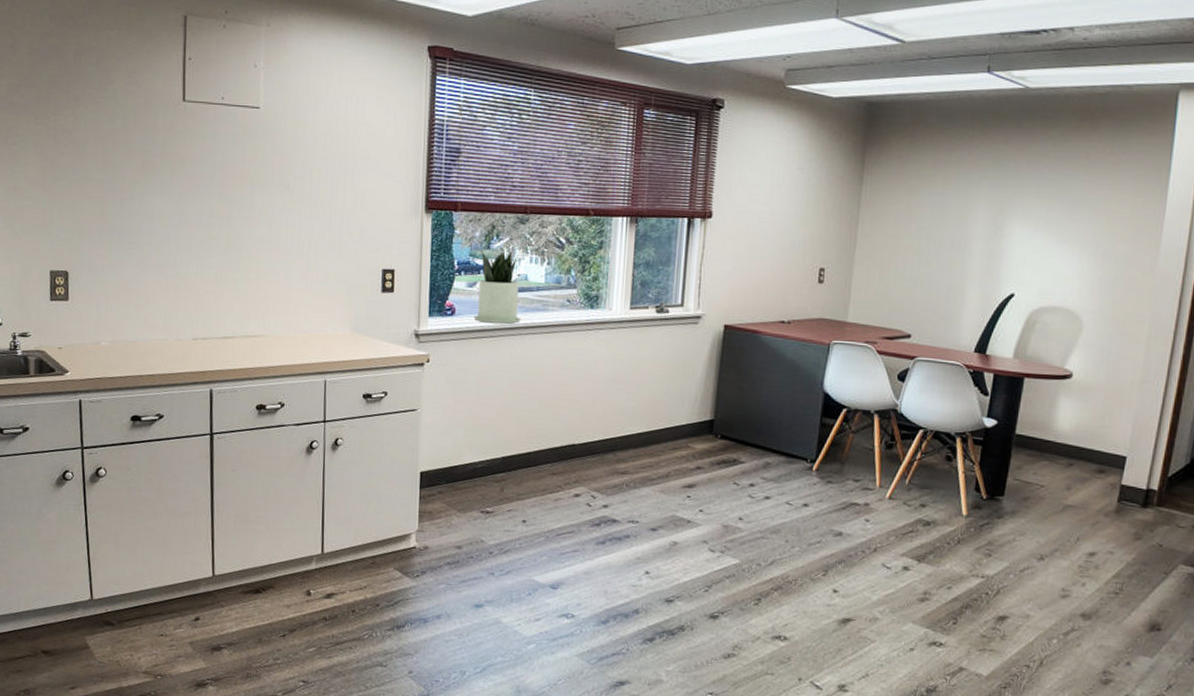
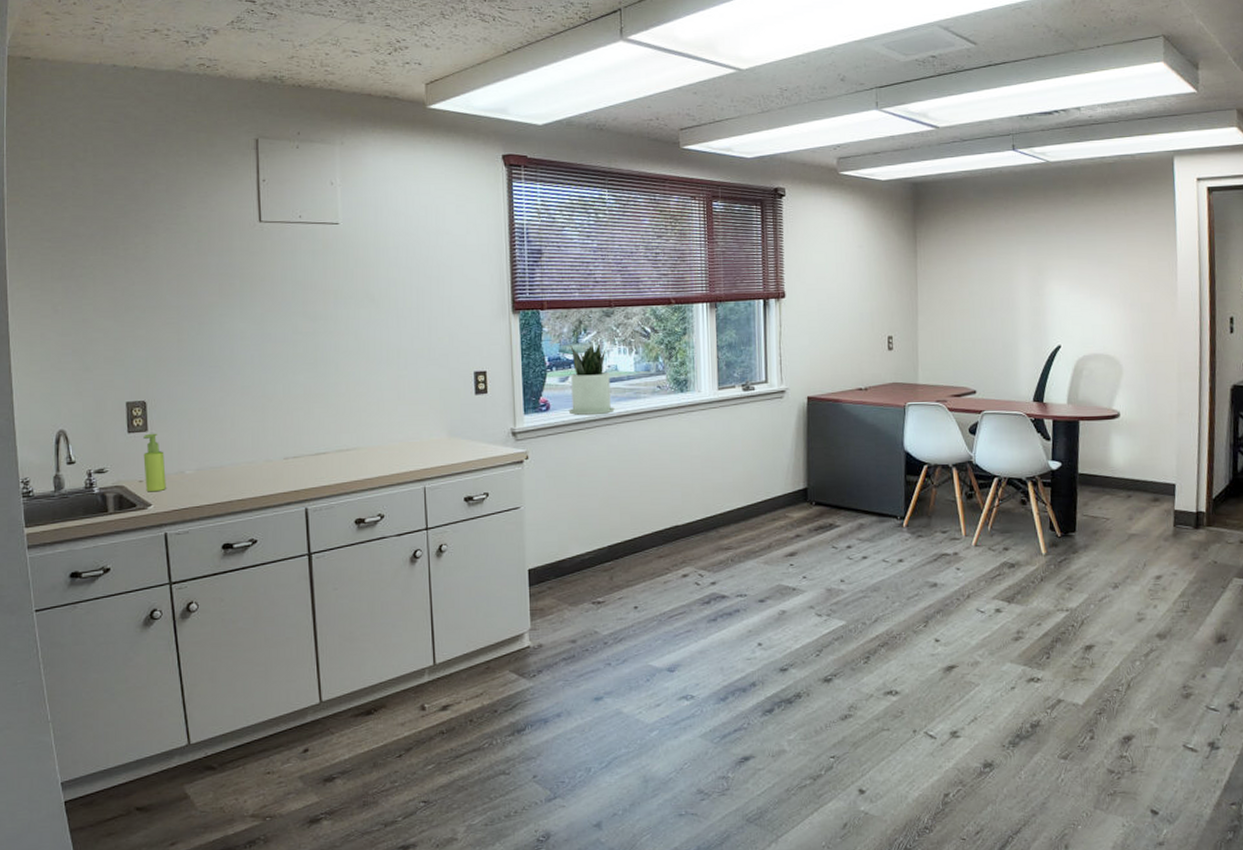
soap dispenser: none [63,303,83,360] -> present [143,433,166,492]

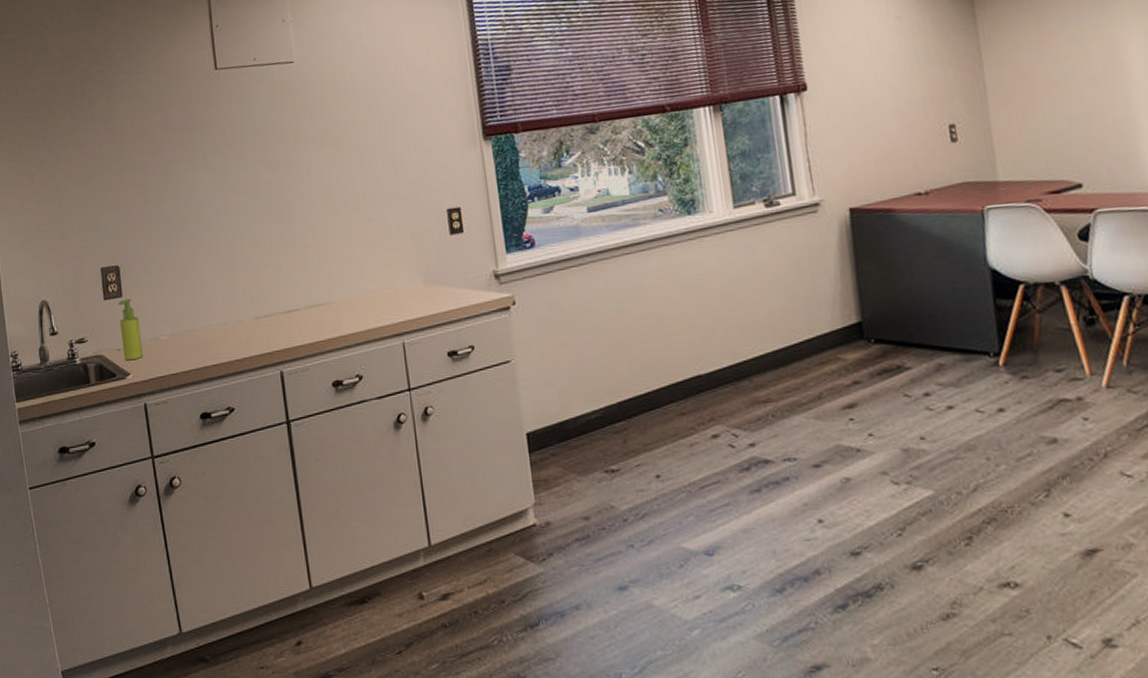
planter: present [568,343,615,416] -> none [552,165,611,251]

